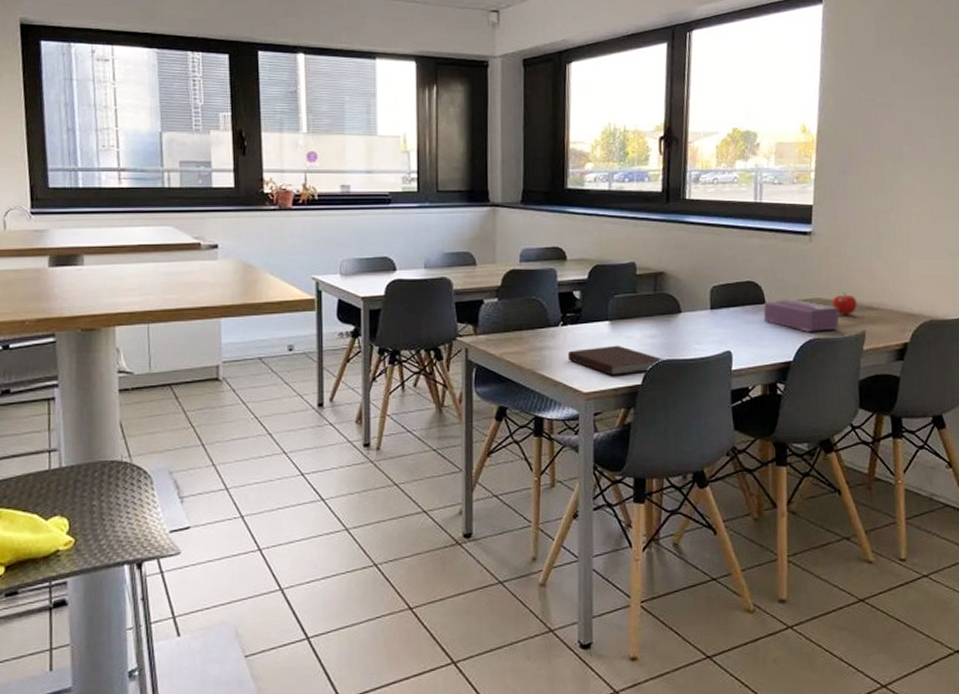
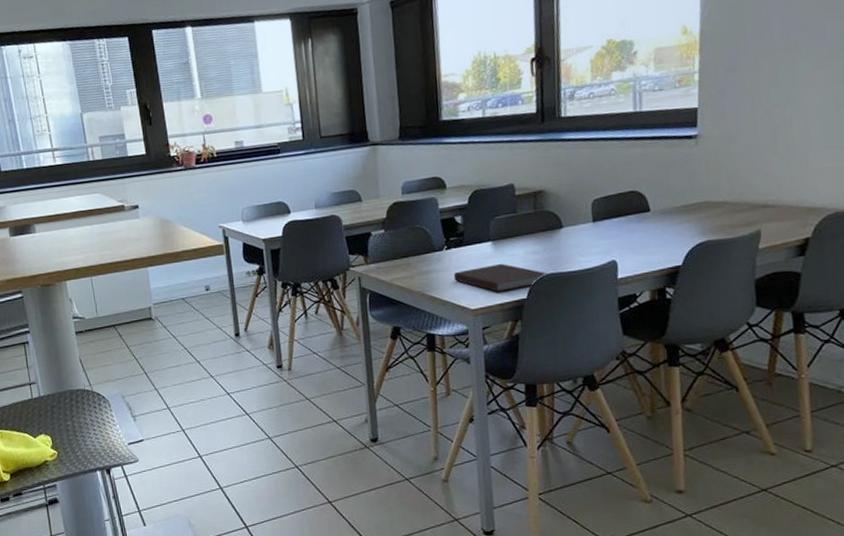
tissue box: present [763,299,840,333] -> none [648,204,732,237]
fruit: present [832,292,857,316] -> none [722,192,751,216]

